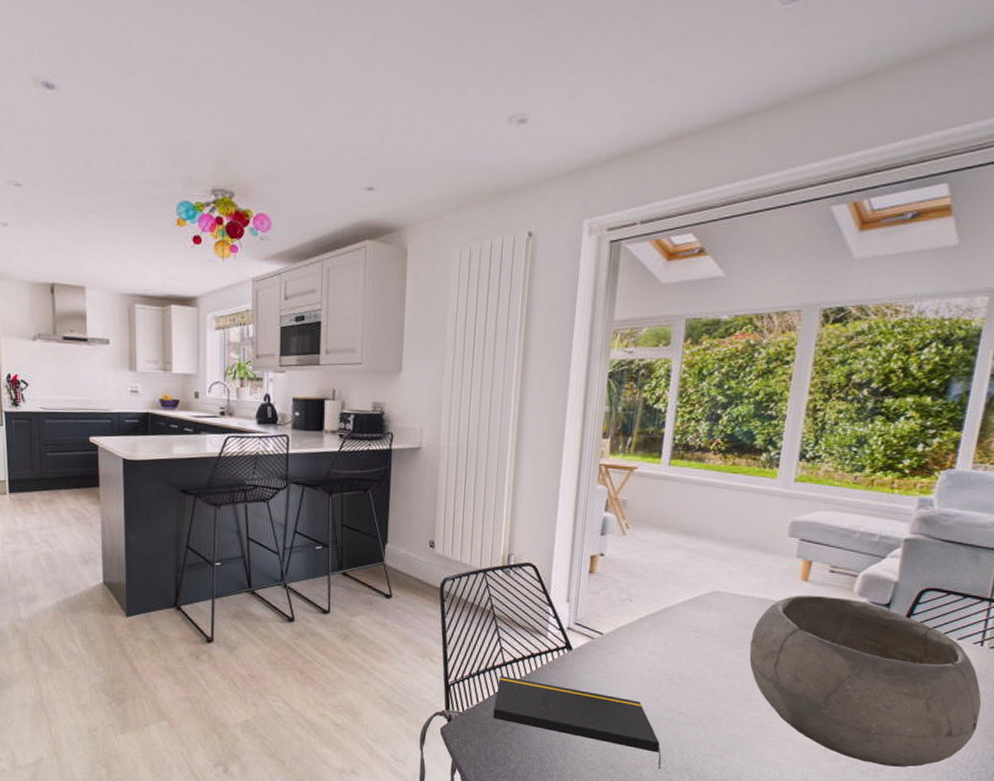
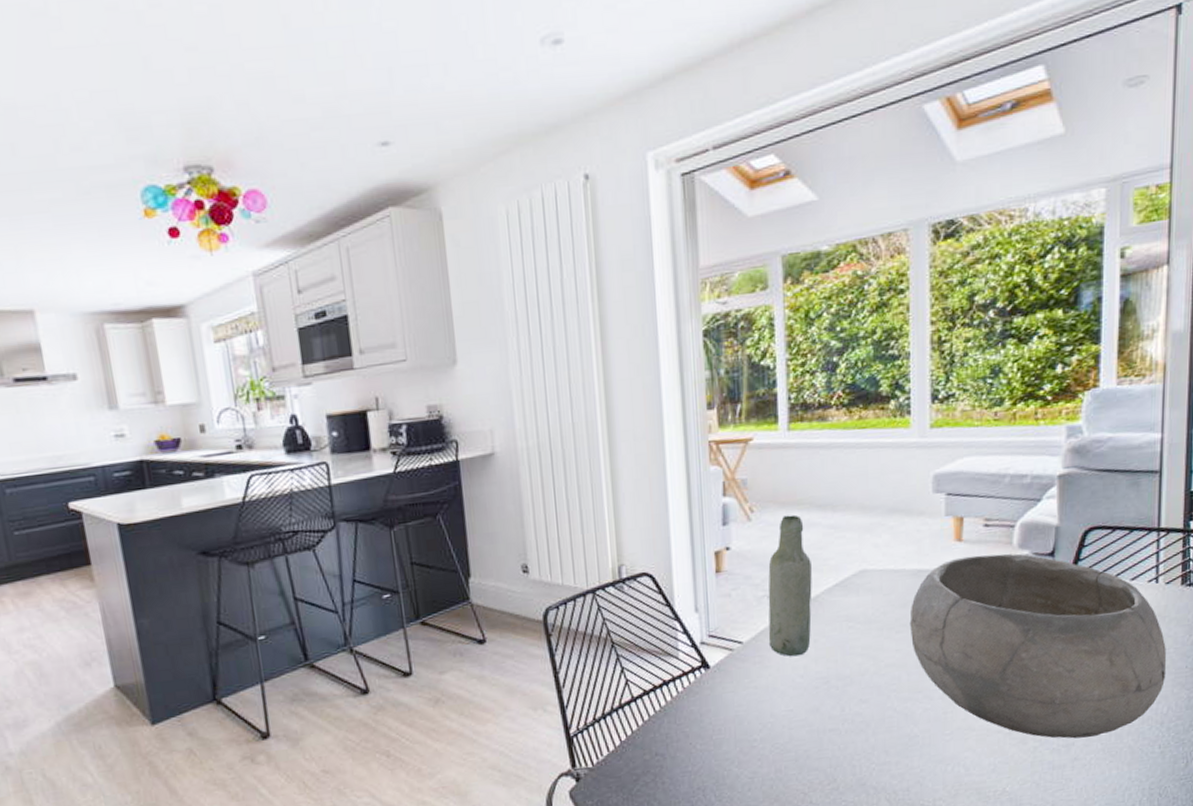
notepad: present [493,675,662,769] -> none [628,713,832,791]
bottle: none [625,535,672,653] -> present [768,514,812,657]

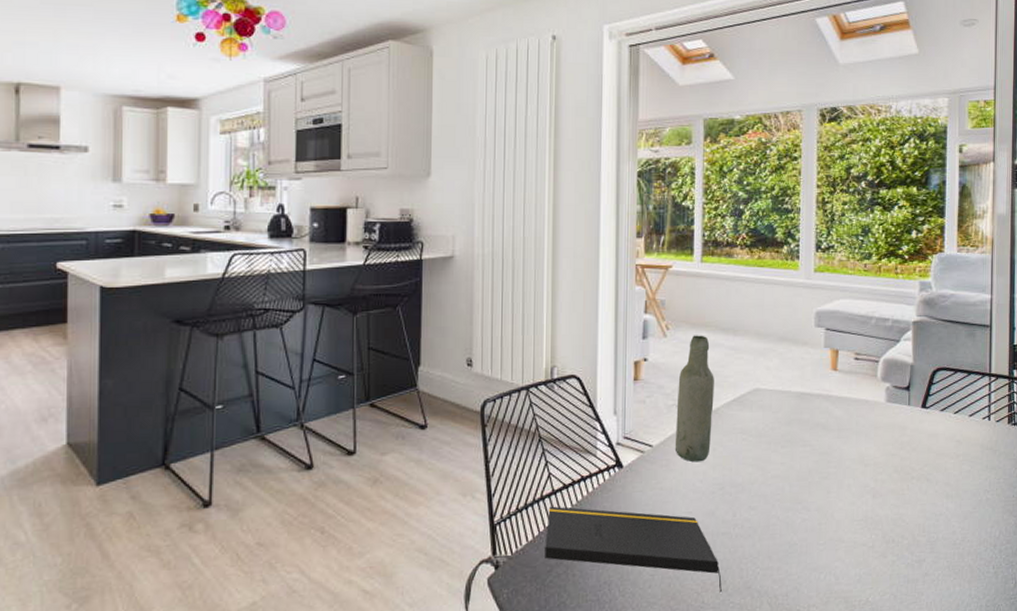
notepad: none [628,713,832,791] -> present [545,506,722,592]
bowl: present [909,553,1167,739] -> none [793,384,998,555]

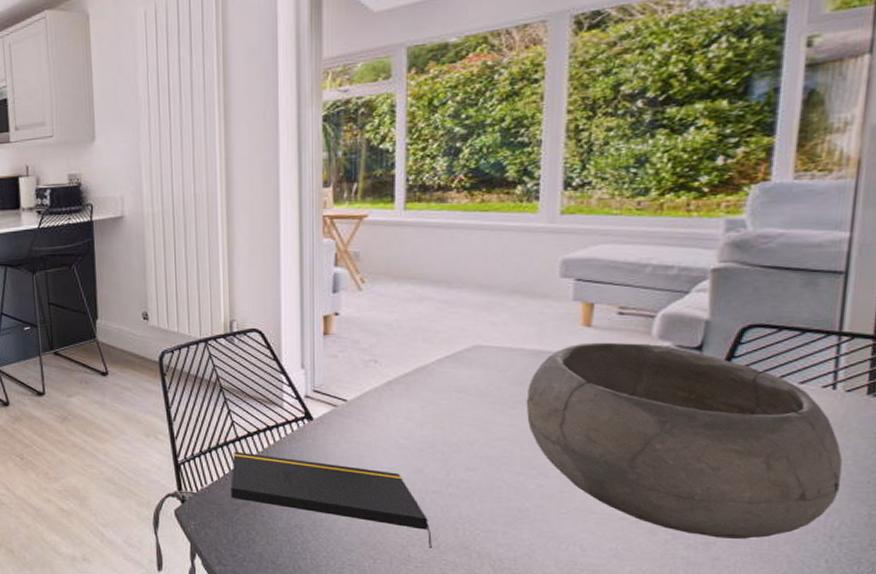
bottle: present [674,335,714,463] -> none [373,288,422,419]
bowl: none [793,384,998,555] -> present [526,342,842,539]

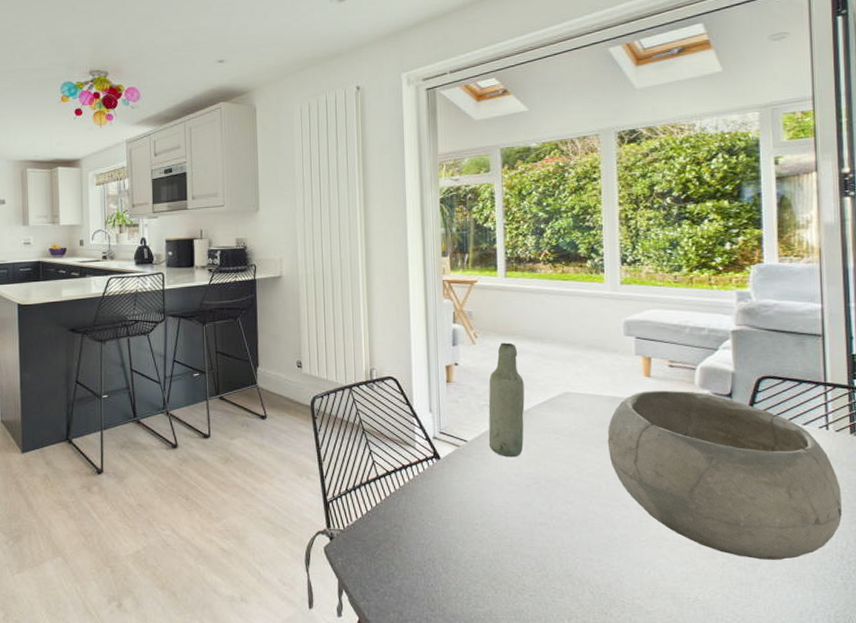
notepad: present [231,451,432,549] -> none [373,489,542,578]
bottle: none [373,288,422,419] -> present [488,342,525,458]

